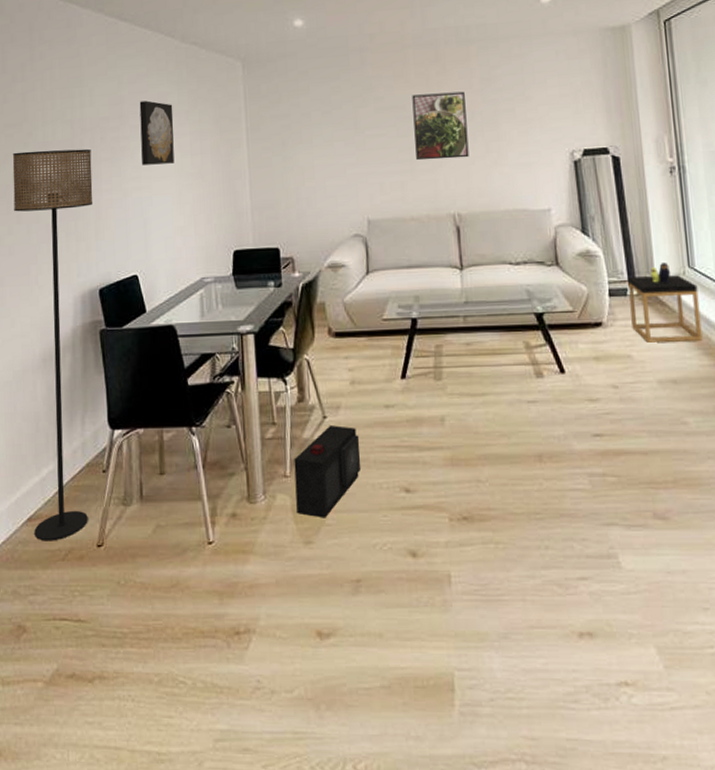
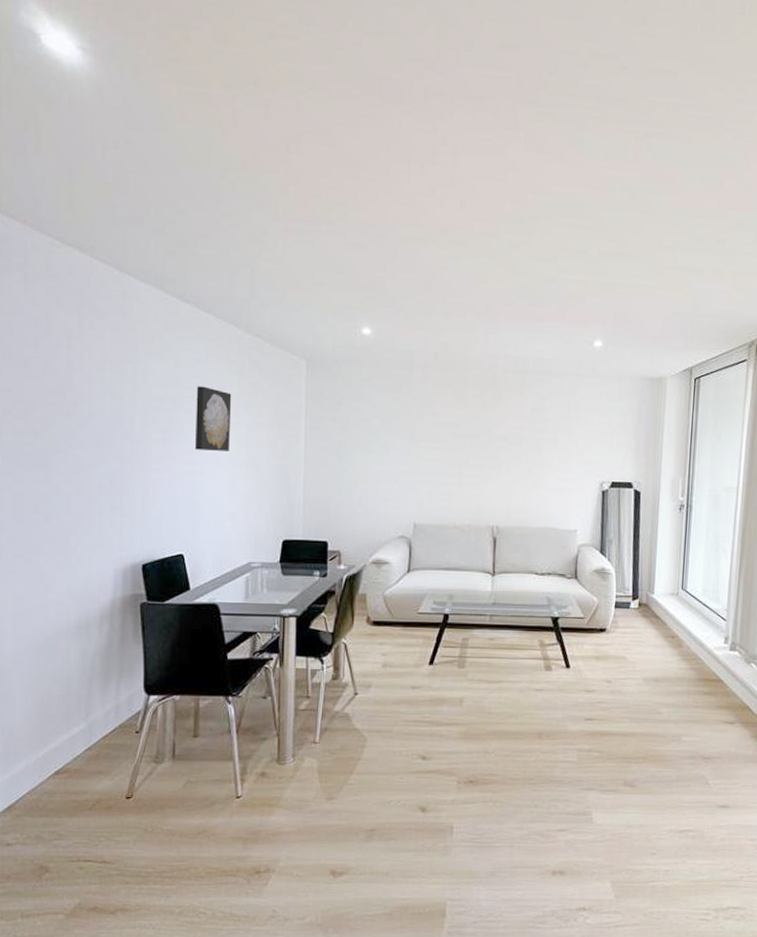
floor lamp: present [12,148,93,541] -> none [53,421,142,793]
speaker: present [294,425,361,518] -> none [322,701,386,779]
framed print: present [412,91,469,161] -> none [465,415,515,478]
side table: present [628,263,703,343] -> none [630,584,687,649]

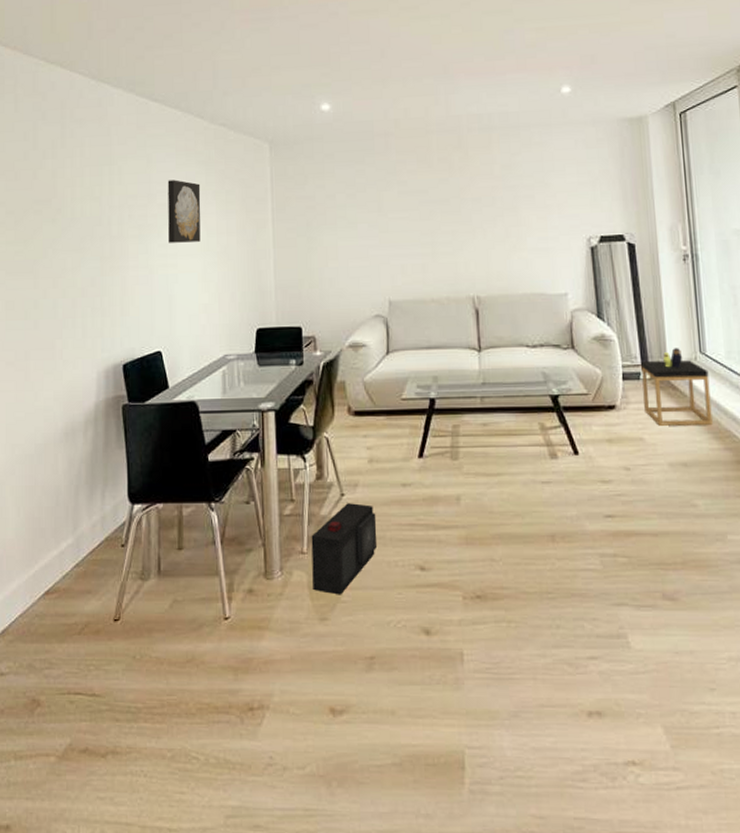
speaker: none [322,701,386,779] -> present [311,503,377,595]
side table: none [630,584,687,649] -> present [641,348,713,426]

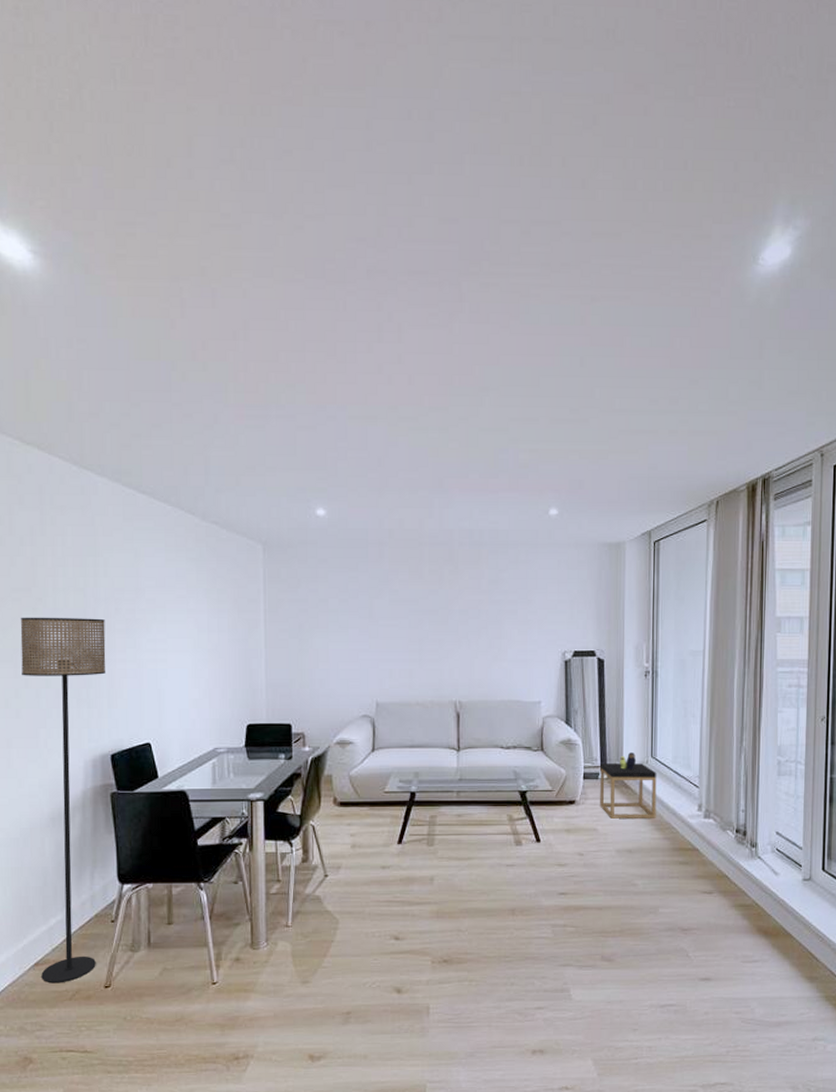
floor lamp: none [40,225,120,615] -> present [20,617,106,983]
wall art: present [167,180,201,243] -> none [156,575,192,639]
speaker: present [311,503,377,595] -> none [296,883,357,962]

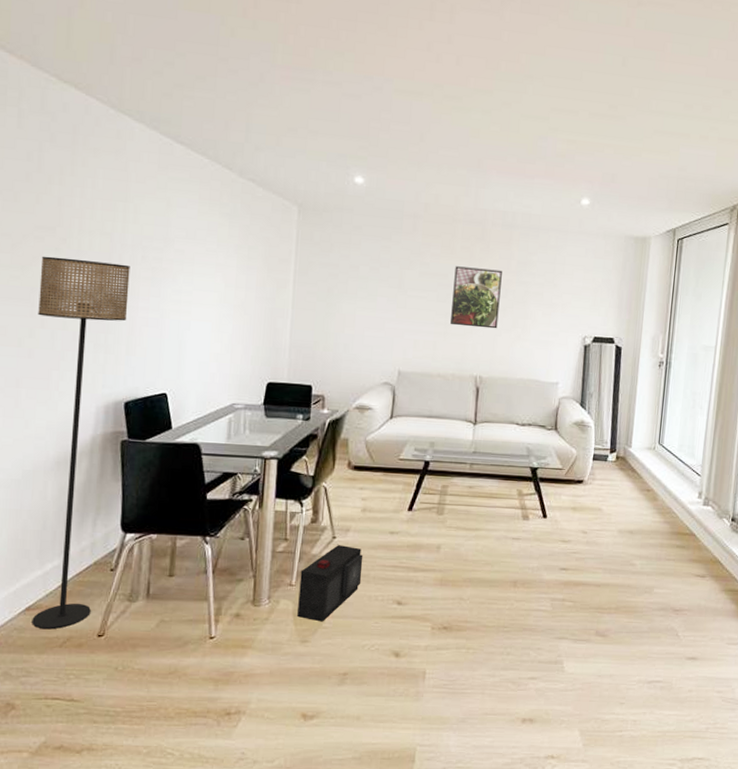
speaker: none [296,883,357,962] -> present [297,545,363,622]
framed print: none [425,590,473,651] -> present [450,266,502,329]
side table: present [600,753,657,819] -> none [606,438,663,502]

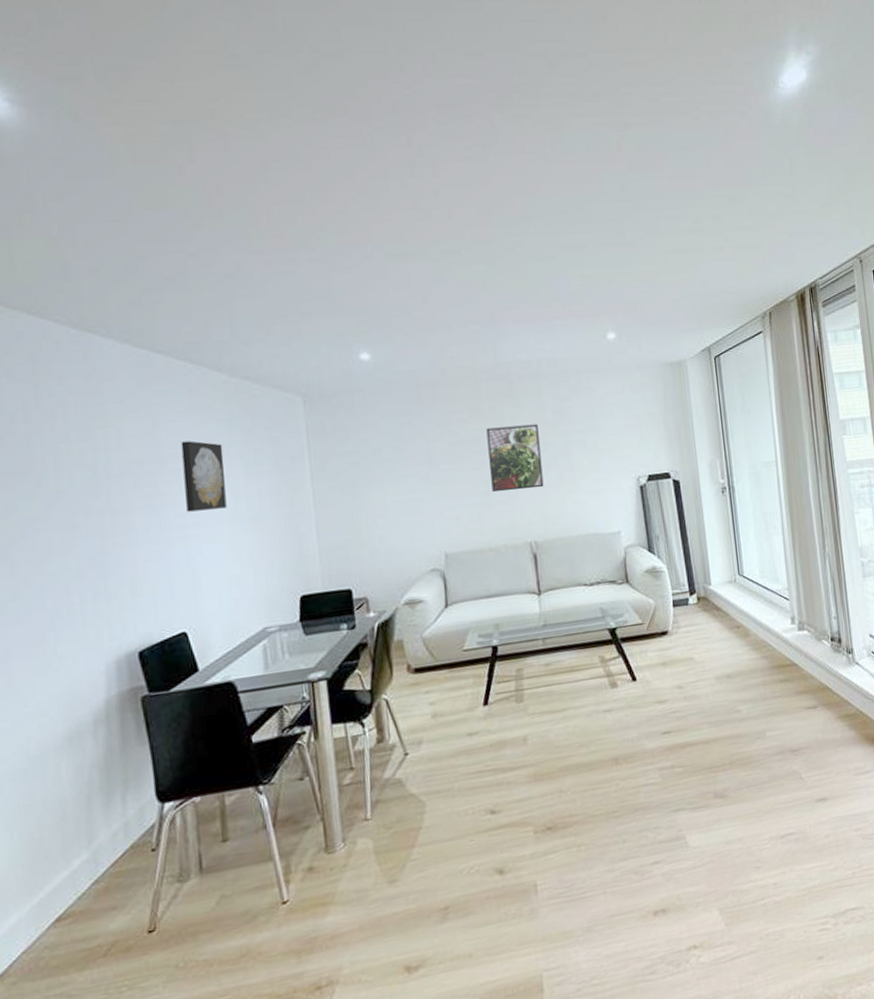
floor lamp: present [32,256,130,630] -> none [14,496,135,940]
wall art: none [184,227,223,293] -> present [181,441,227,512]
speaker: present [297,545,363,622] -> none [375,759,446,855]

